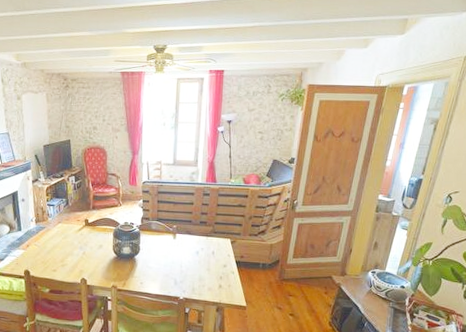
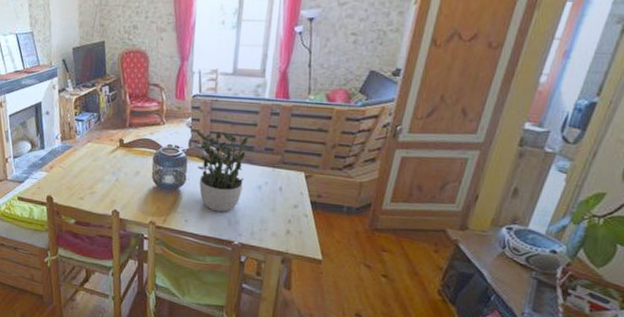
potted plant: none [145,209,192,275] -> present [193,131,255,213]

